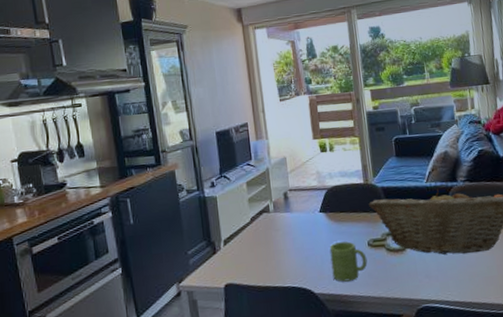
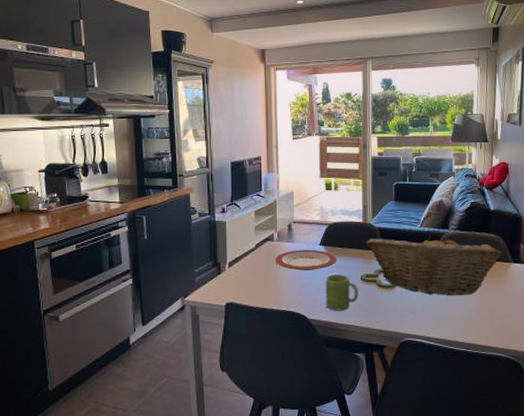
plate: none [273,217,341,242] -> present [275,249,337,271]

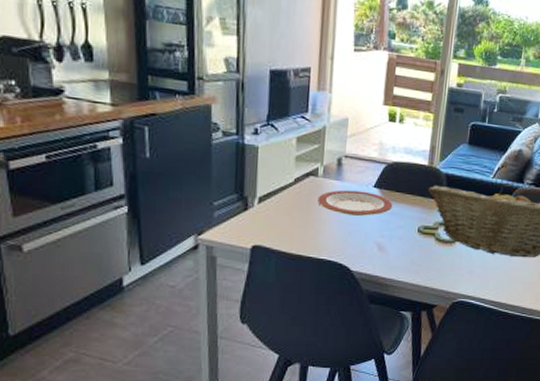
mug: present [325,274,359,311] -> none [374,222,414,264]

